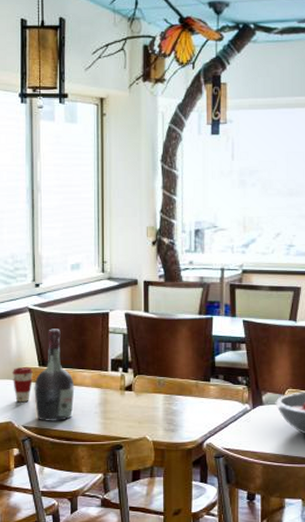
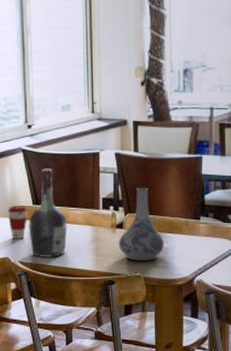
decorative vase: none [126,349,174,424] -> present [118,188,165,261]

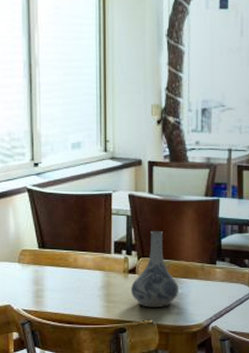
coffee cup: present [7,206,28,239] -> none [10,249,33,286]
cognac bottle: present [28,168,68,257] -> none [33,210,76,305]

